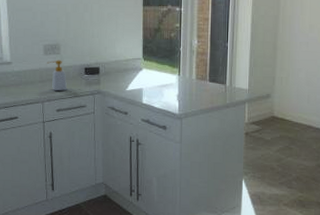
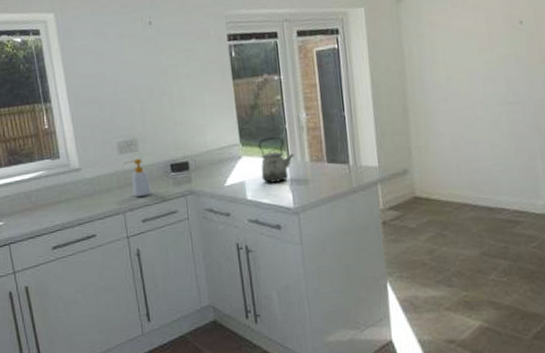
kettle: none [156,57,185,92] -> present [258,137,295,183]

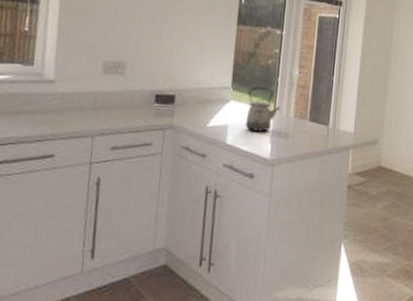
soap bottle: present [123,158,151,198] -> none [104,82,130,123]

